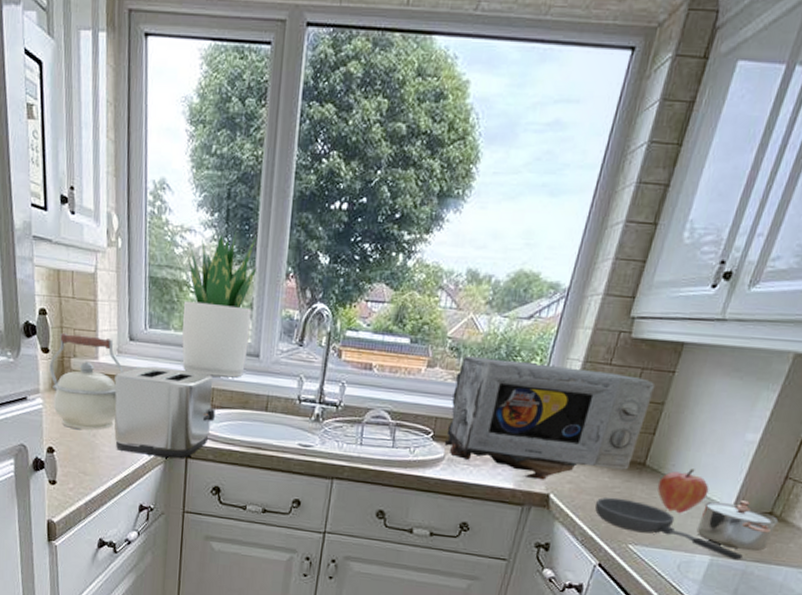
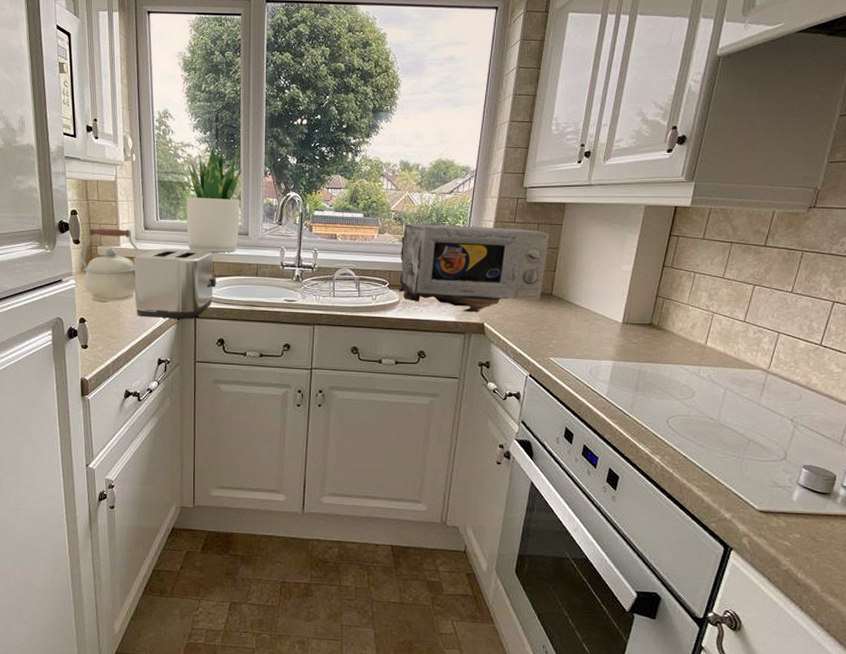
frying pan: present [594,497,743,560] -> none [519,321,637,362]
fruit: present [657,468,709,514] -> none [564,295,602,330]
cooking pot: present [696,501,779,552] -> none [599,316,658,355]

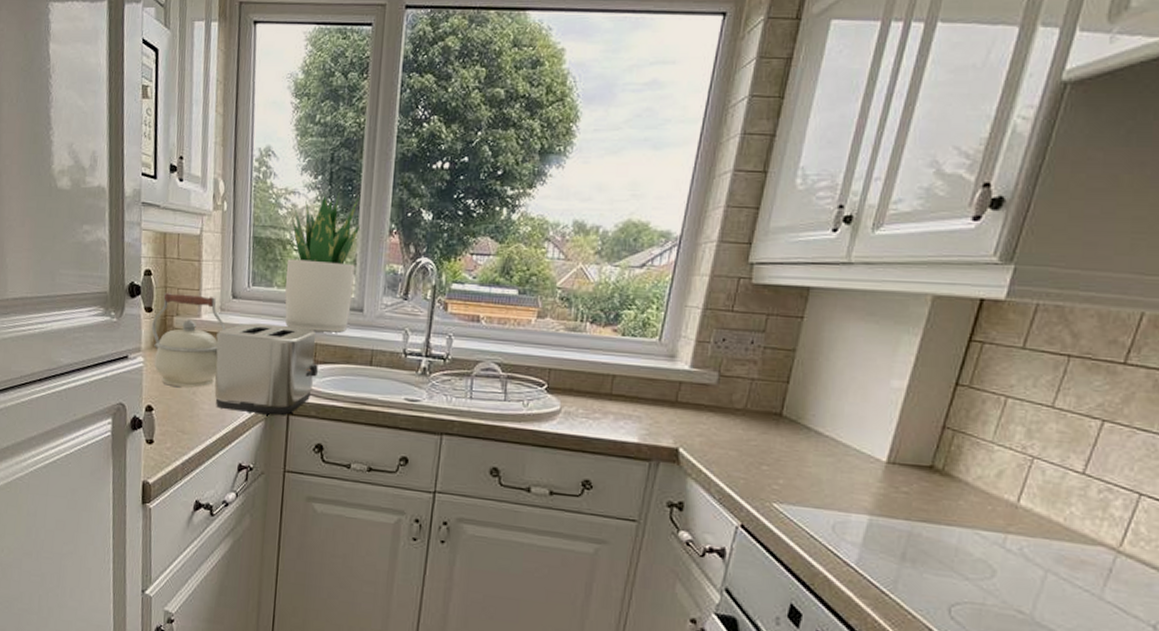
microwave: present [398,223,550,313] -> none [559,306,784,433]

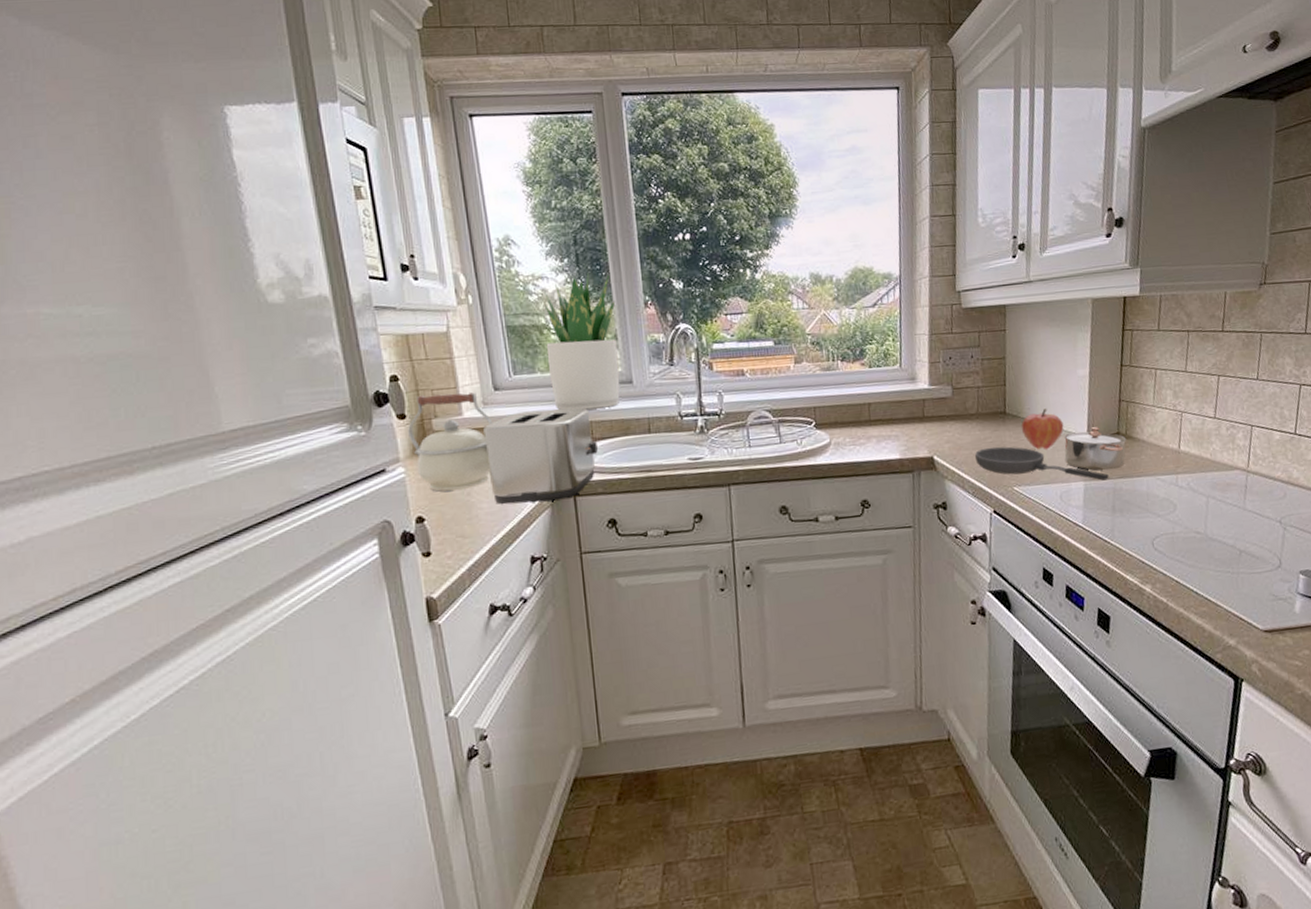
frying pan: none [730,451,906,520] -> present [974,446,1109,481]
fruit: none [798,419,857,469] -> present [1020,408,1064,450]
cooking pot: none [849,453,942,510] -> present [1064,427,1127,471]

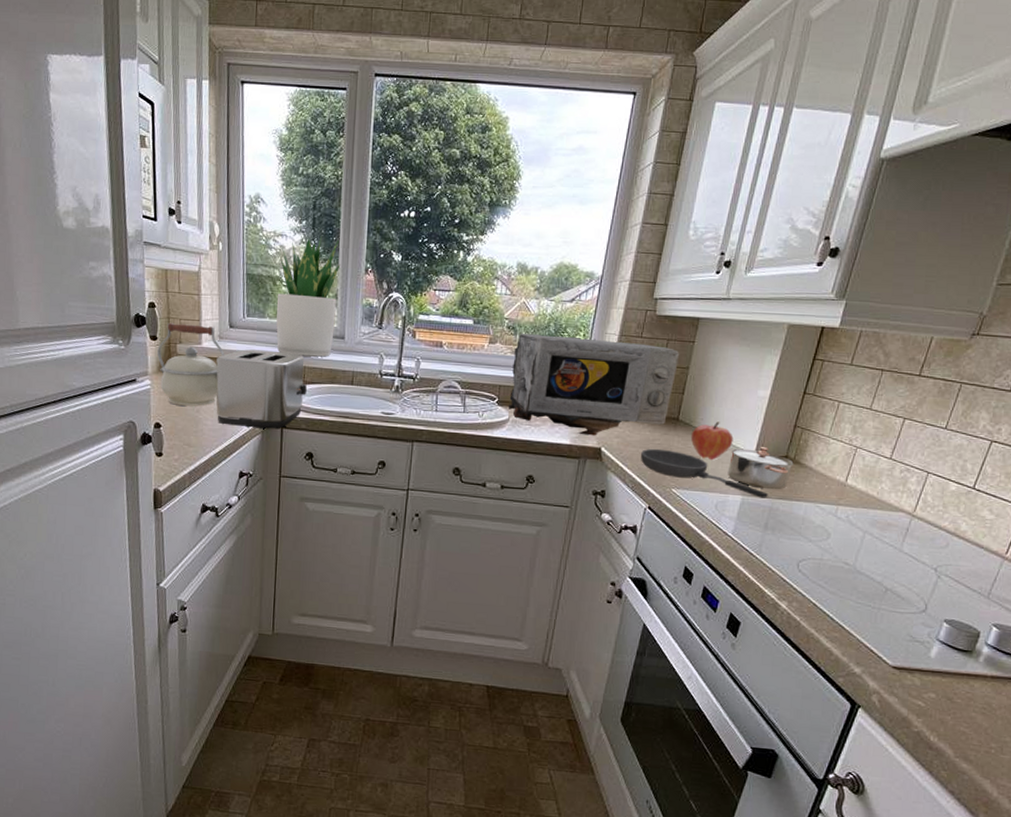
microwave: none [823,339,994,446] -> present [508,333,680,436]

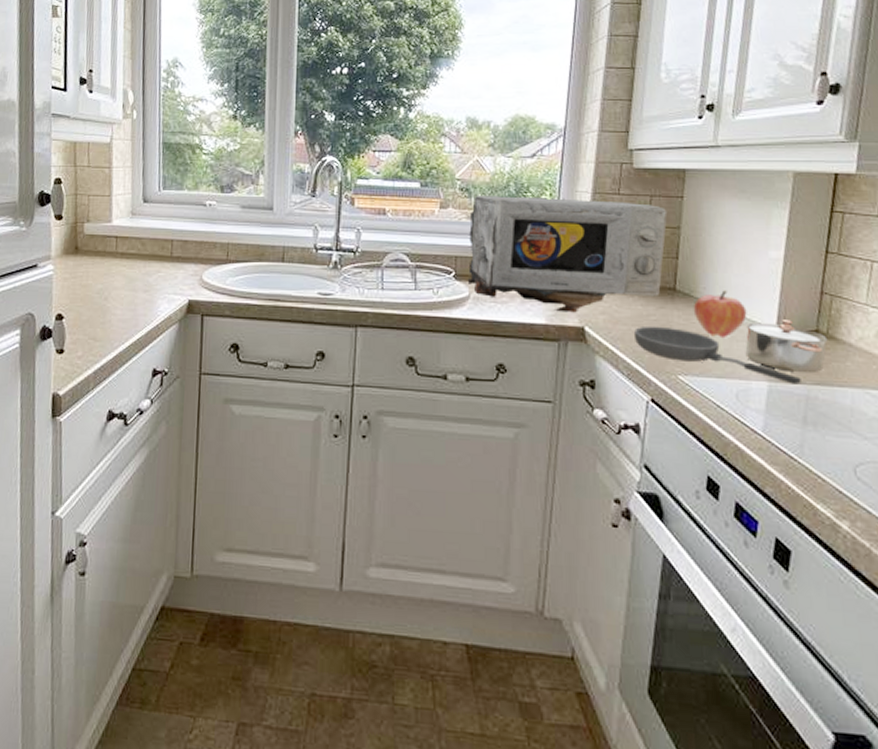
kettle: present [157,322,225,407] -> none [62,199,138,294]
toaster: present [216,349,307,430] -> none [126,226,231,317]
planter: present [276,236,341,357] -> none [195,99,267,231]

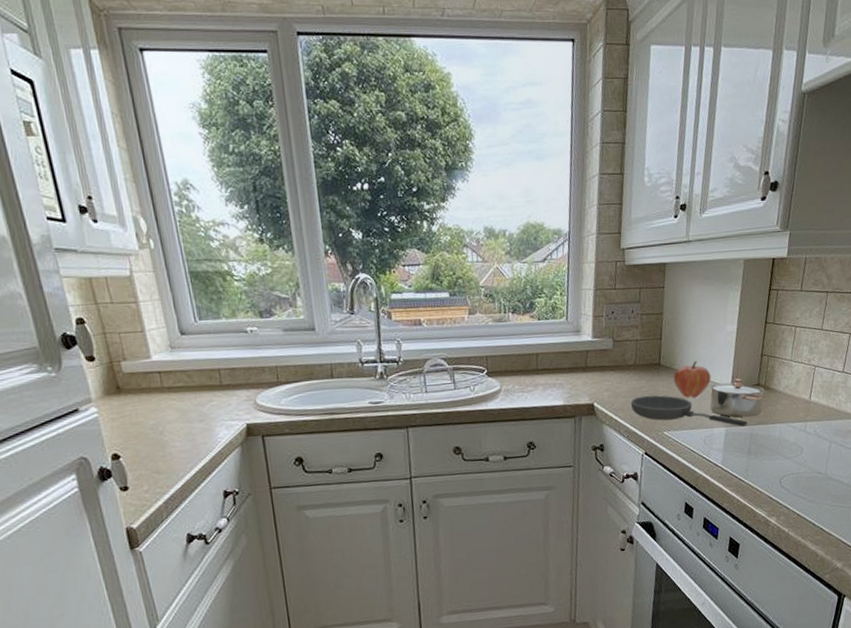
microwave: present [467,195,668,313] -> none [495,295,653,393]

